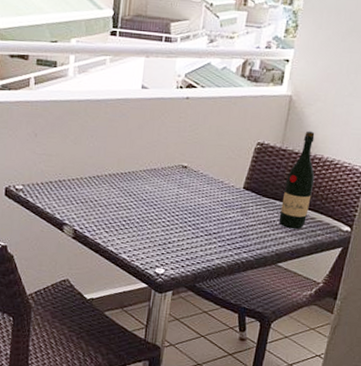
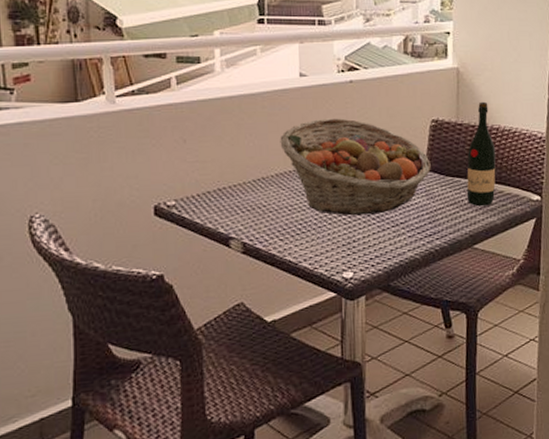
fruit basket: none [116,129,250,222] -> present [280,118,431,216]

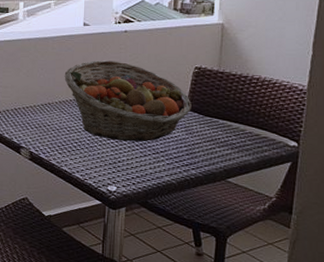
wine bottle: present [466,101,496,207] -> none [223,54,255,146]

